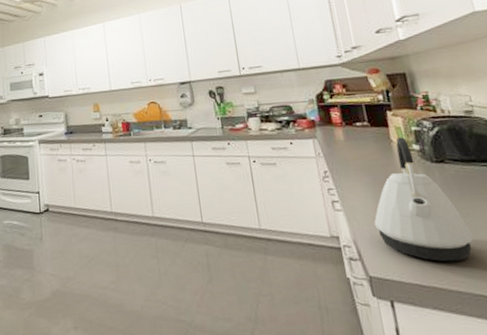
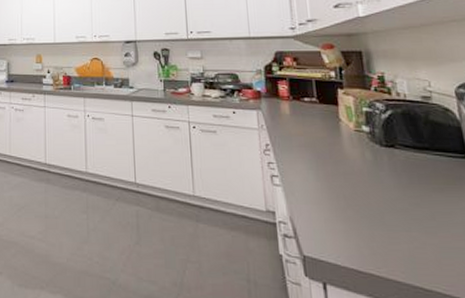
kettle: present [374,137,474,262] -> none [313,117,418,250]

